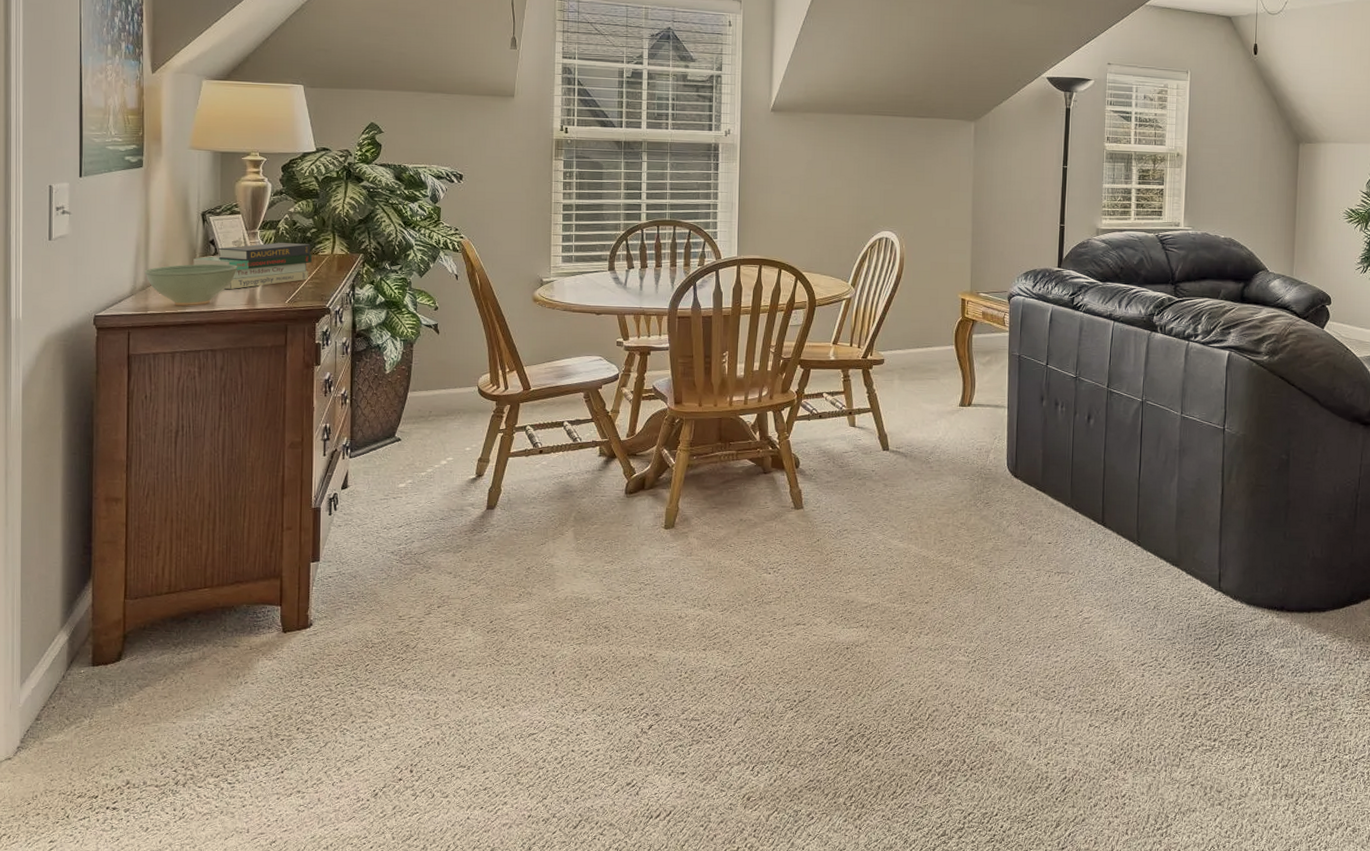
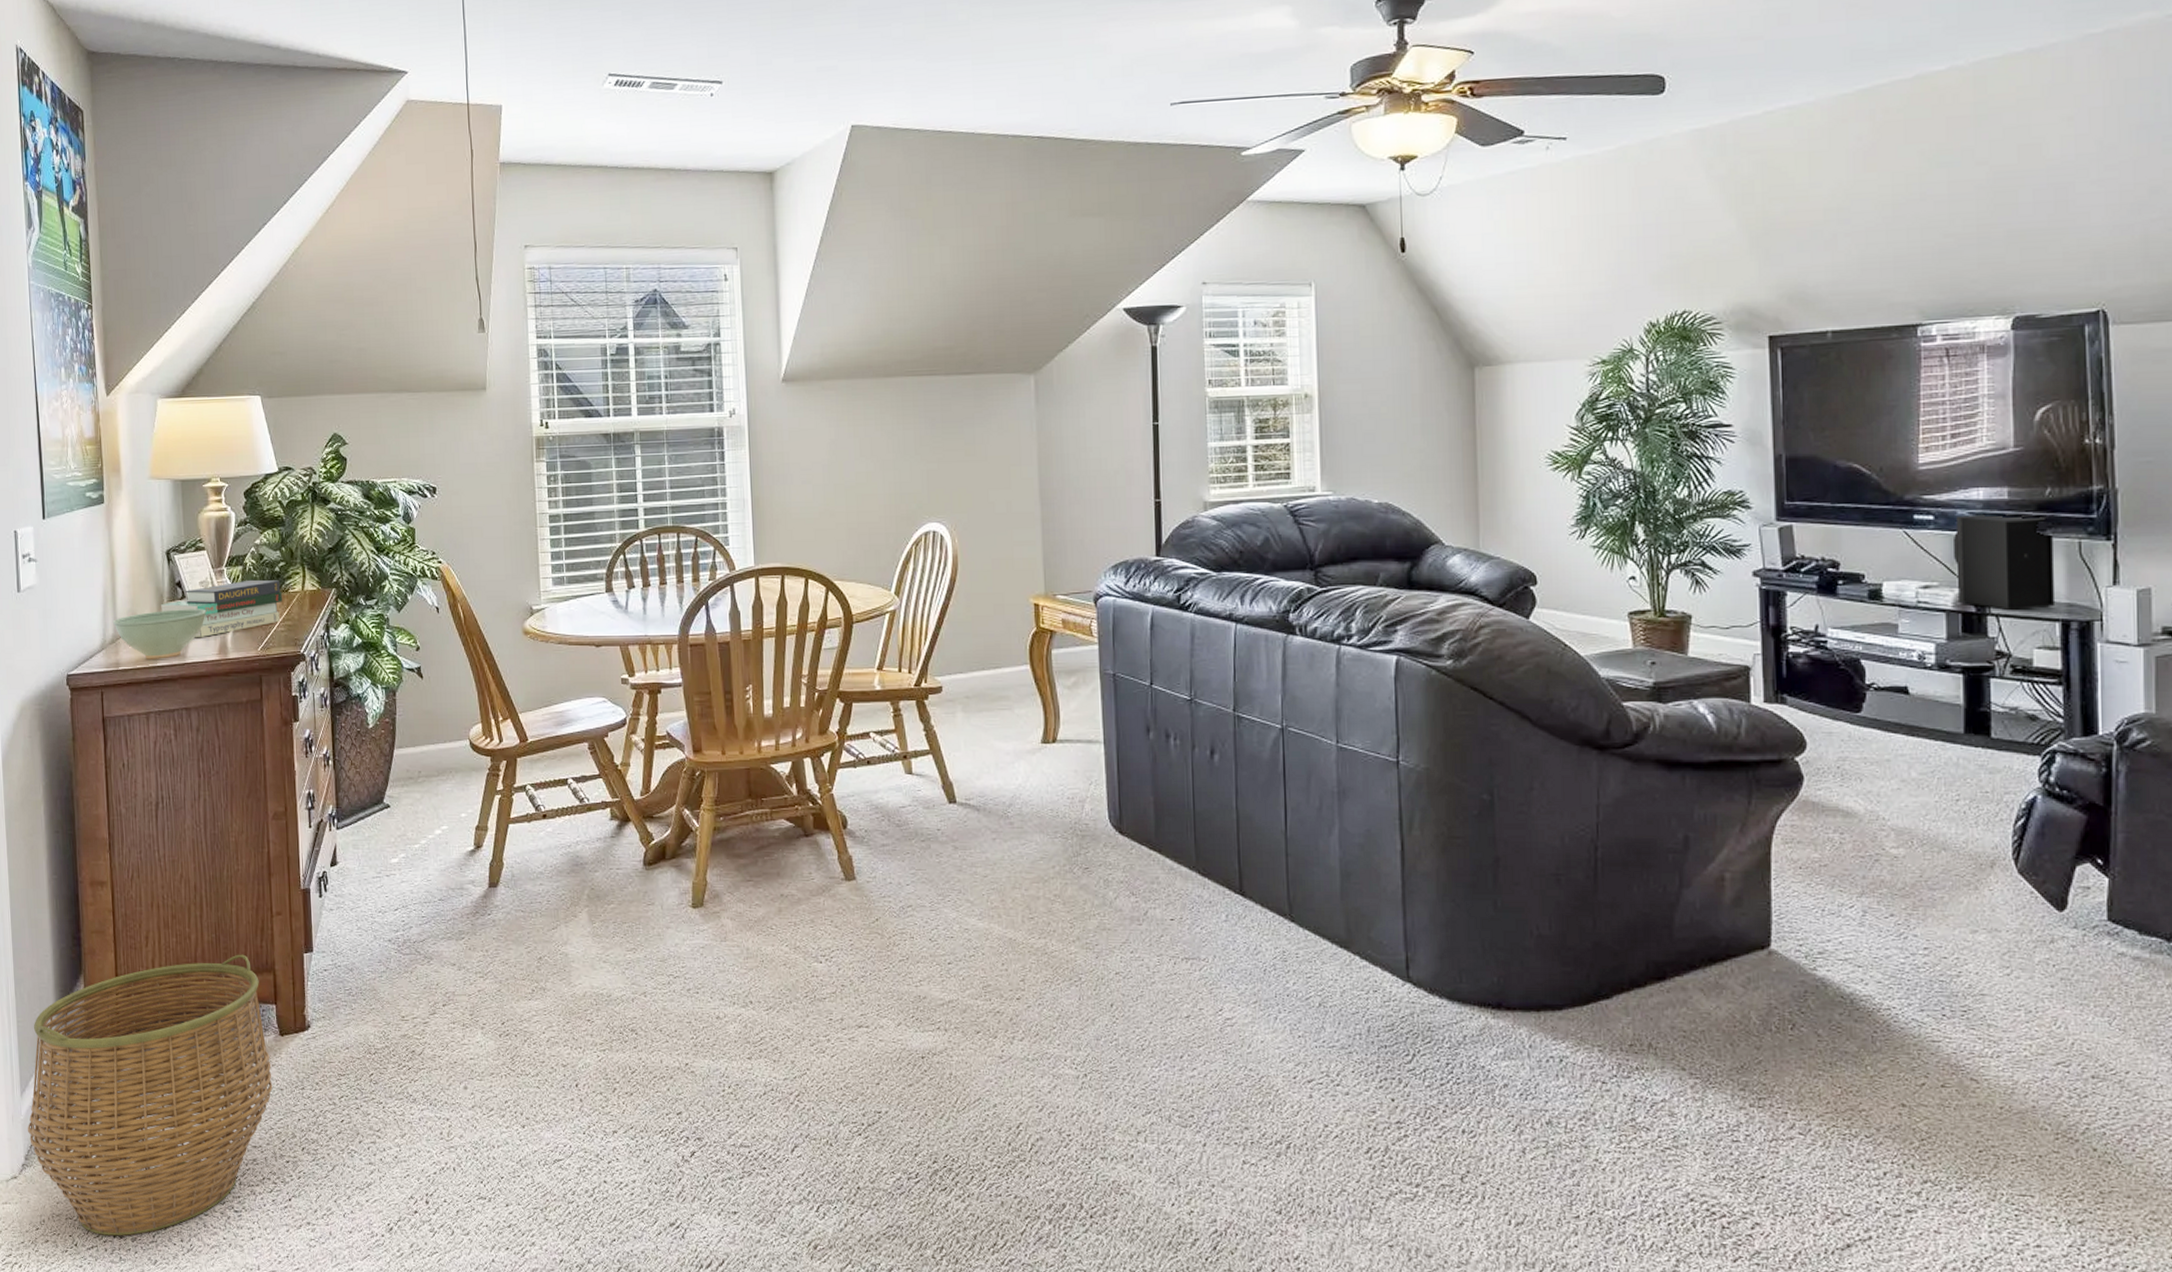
basket: none [24,563,273,808] -> present [27,954,273,1236]

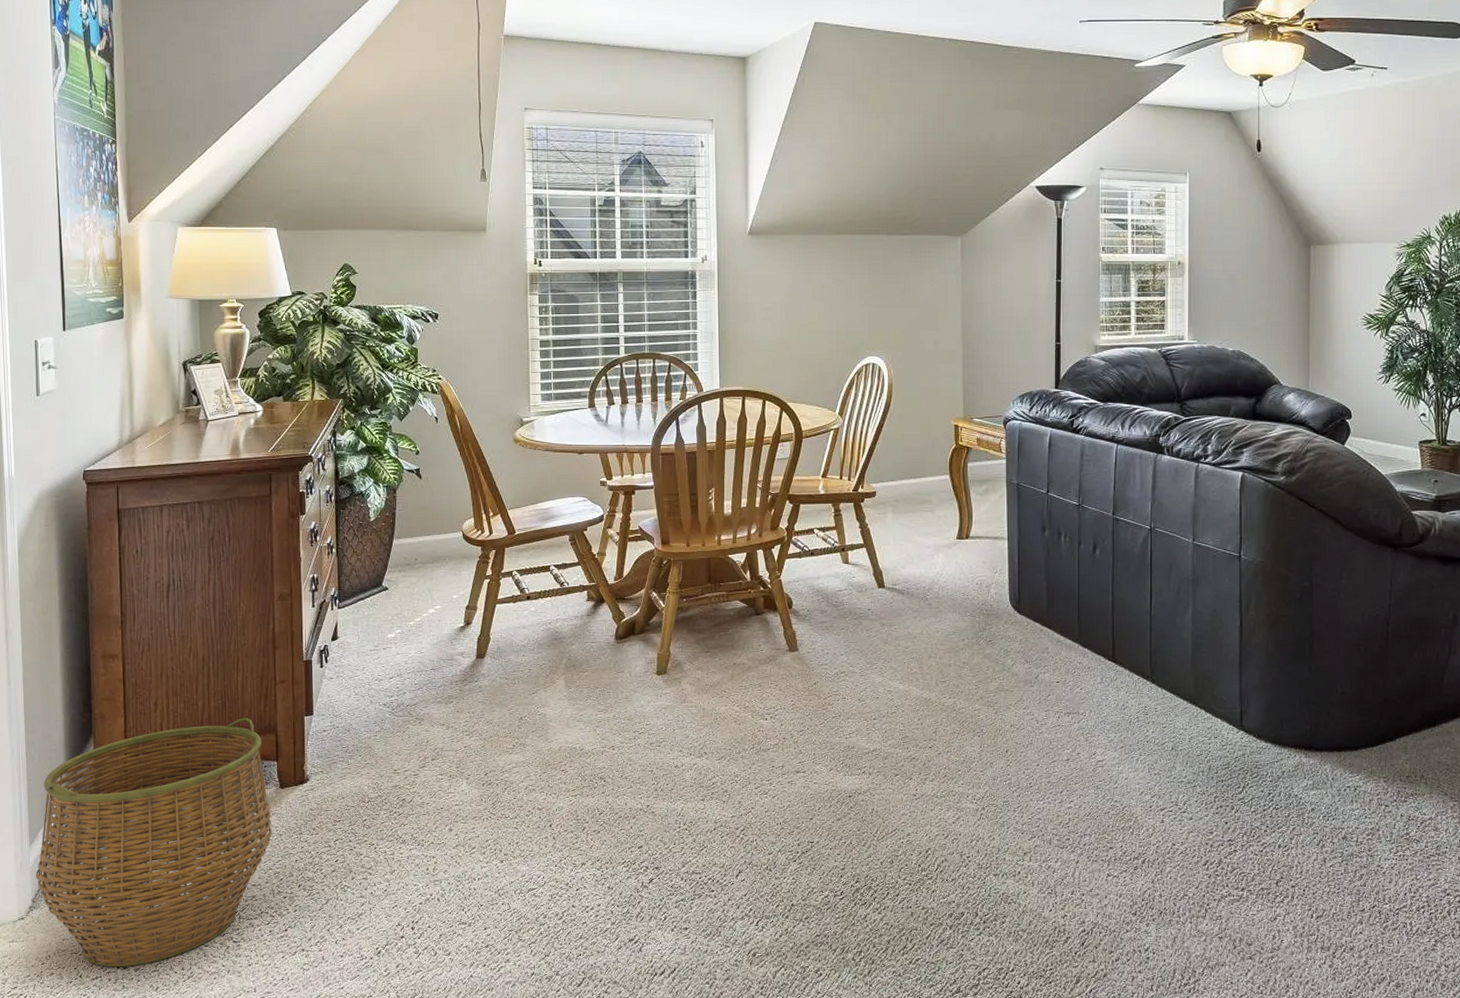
bowl: present [112,609,207,659] -> none [129,414,221,458]
books: present [161,579,282,637] -> none [177,389,292,439]

